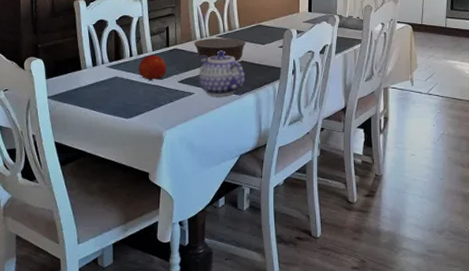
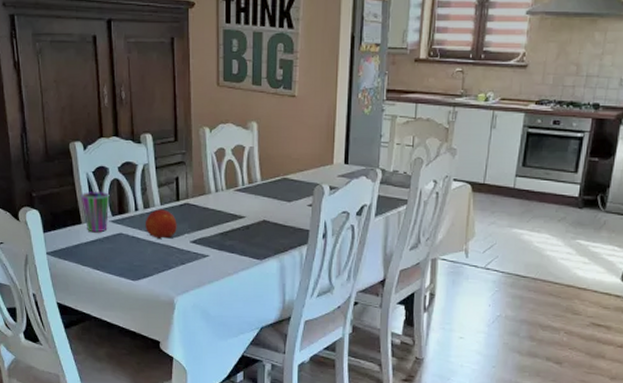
cup: none [81,42,108,77] -> present [80,192,110,233]
bowl: present [193,38,246,61] -> none [207,192,269,221]
teapot: present [198,50,245,96] -> none [213,207,267,260]

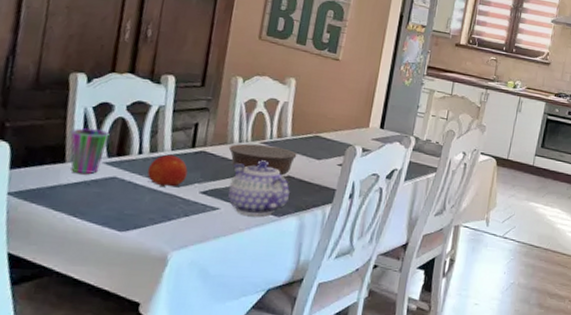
bowl: none [207,192,269,221] -> present [228,143,297,176]
teapot: none [213,207,267,260] -> present [227,160,290,216]

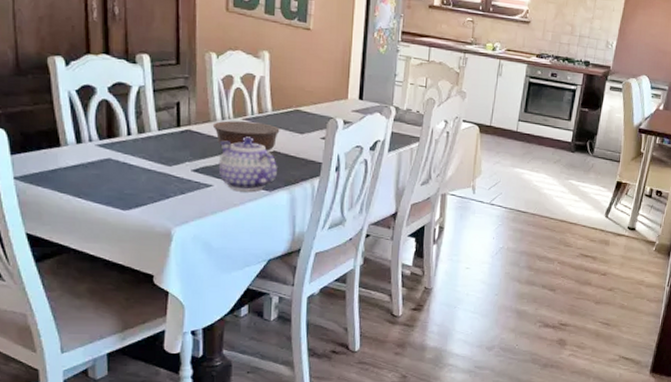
cup: present [70,128,110,174] -> none [60,112,97,157]
fruit: present [146,154,188,187] -> none [138,134,177,166]

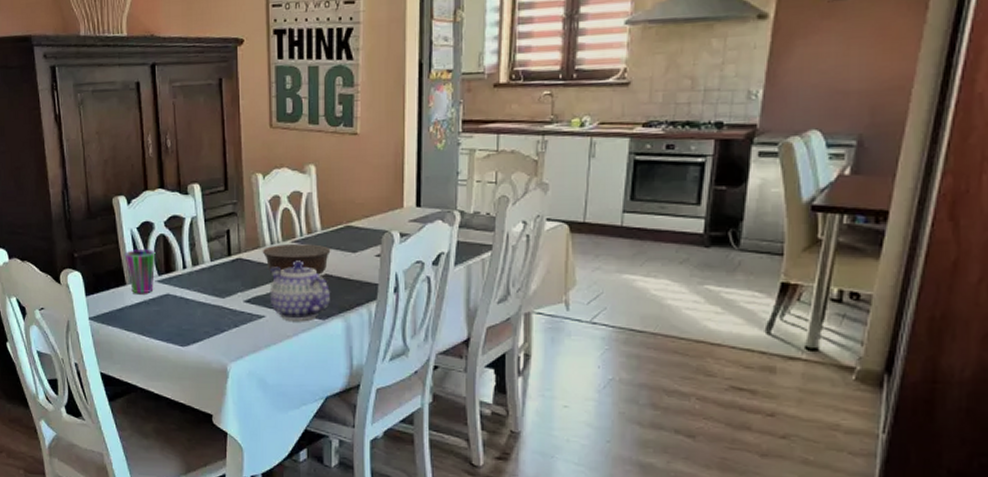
cup: none [60,112,97,157] -> present [124,249,156,294]

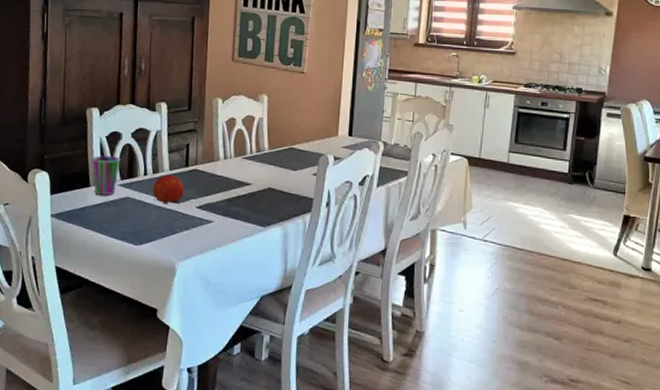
fruit: none [193,266,229,299] -> present [152,174,184,203]
bowl: present [262,244,331,275] -> none [216,160,275,188]
teapot: present [269,260,330,321] -> none [219,174,272,227]

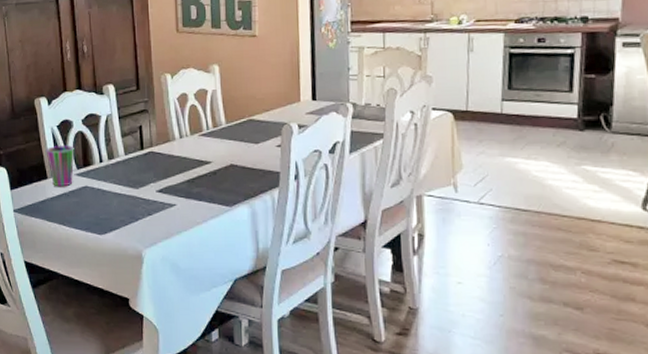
fruit: present [152,174,184,203] -> none [109,159,142,190]

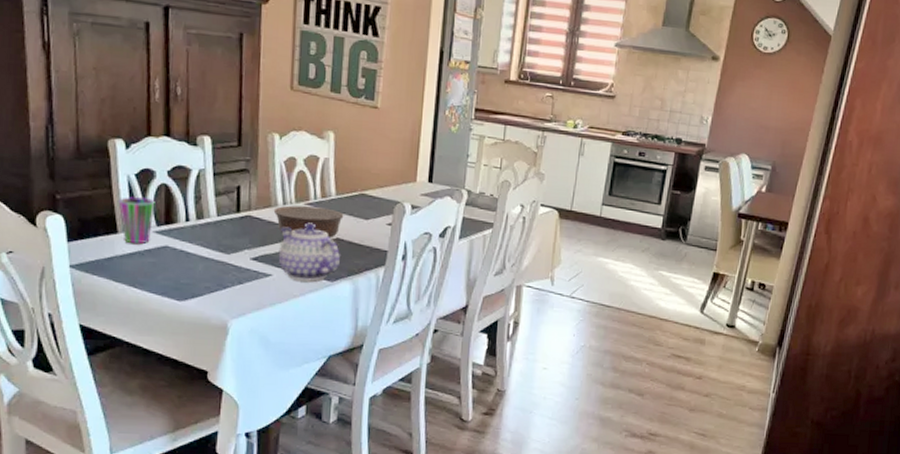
bowl: none [172,137,235,165] -> present [273,205,344,238]
teapot: none [179,152,236,208] -> present [278,222,340,282]

